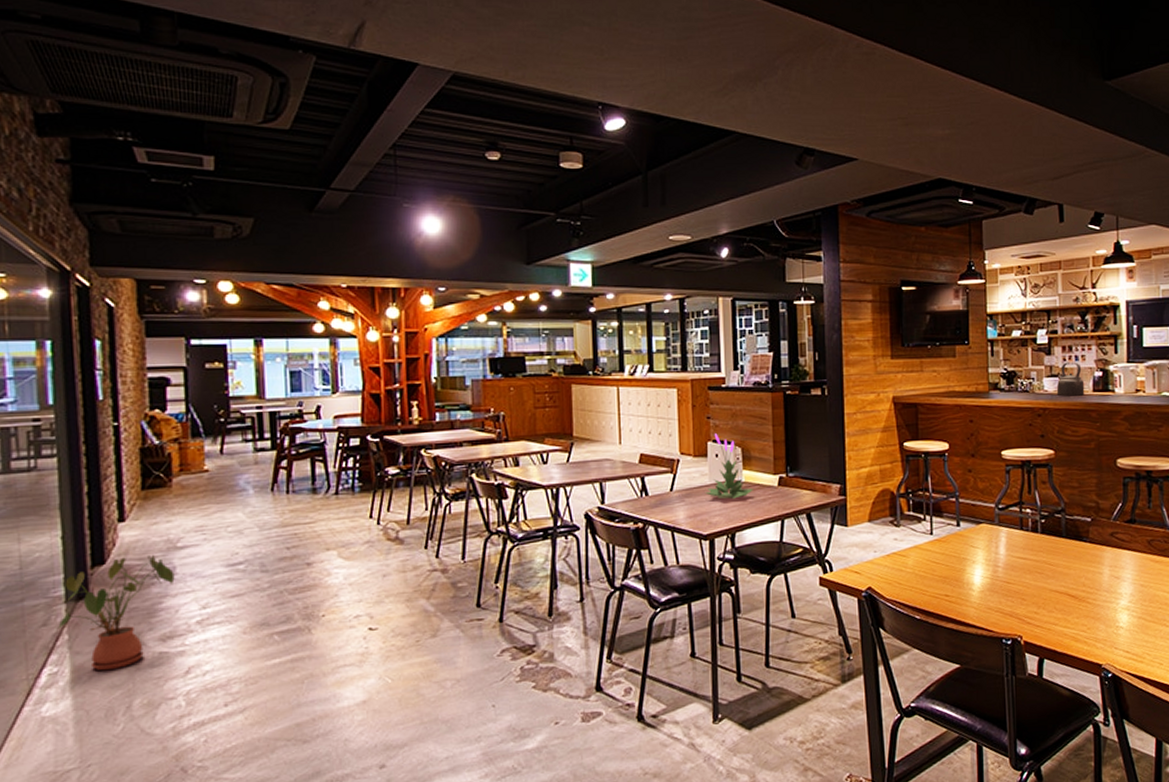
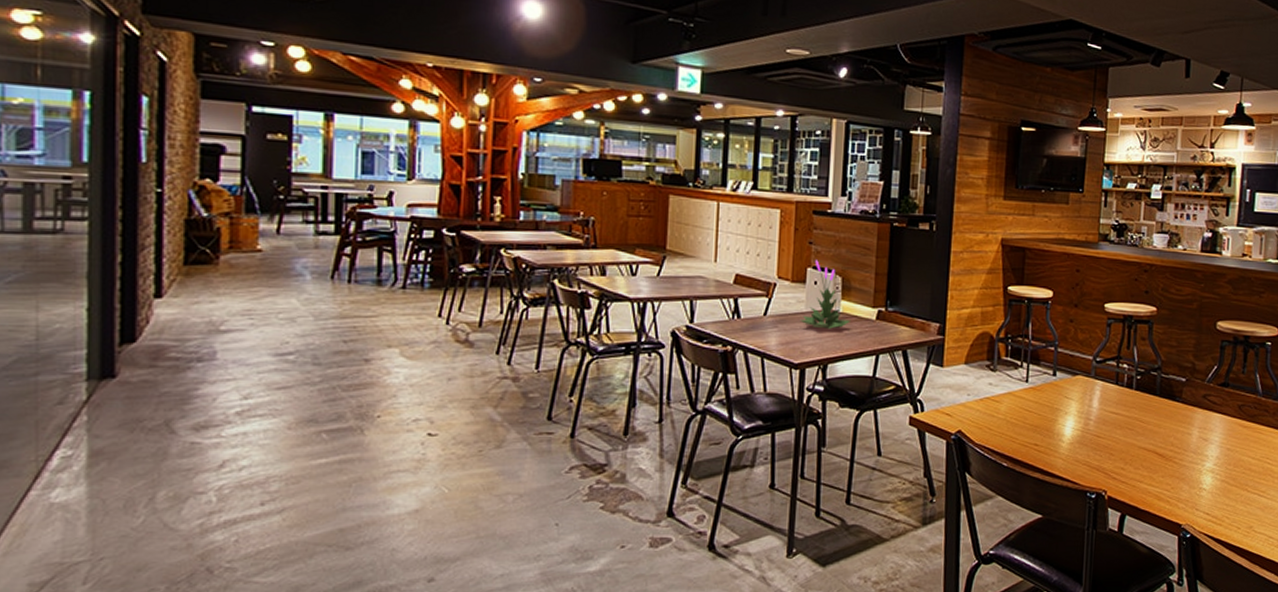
house plant: present [58,554,175,671] -> none [76,336,215,458]
kettle: present [1056,362,1085,398] -> none [1165,220,1194,256]

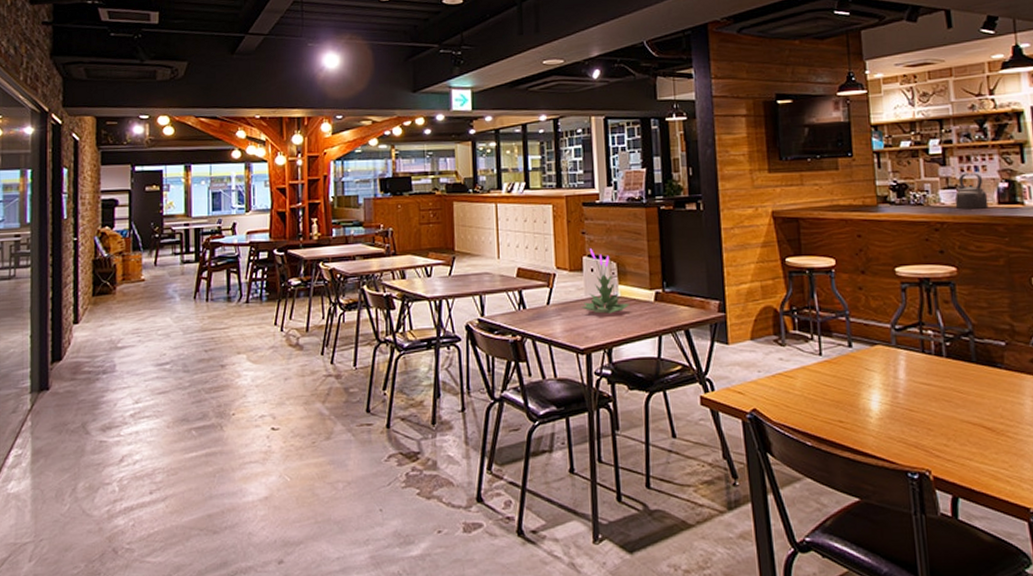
kettle: none [1165,220,1194,256] -> present [955,173,989,211]

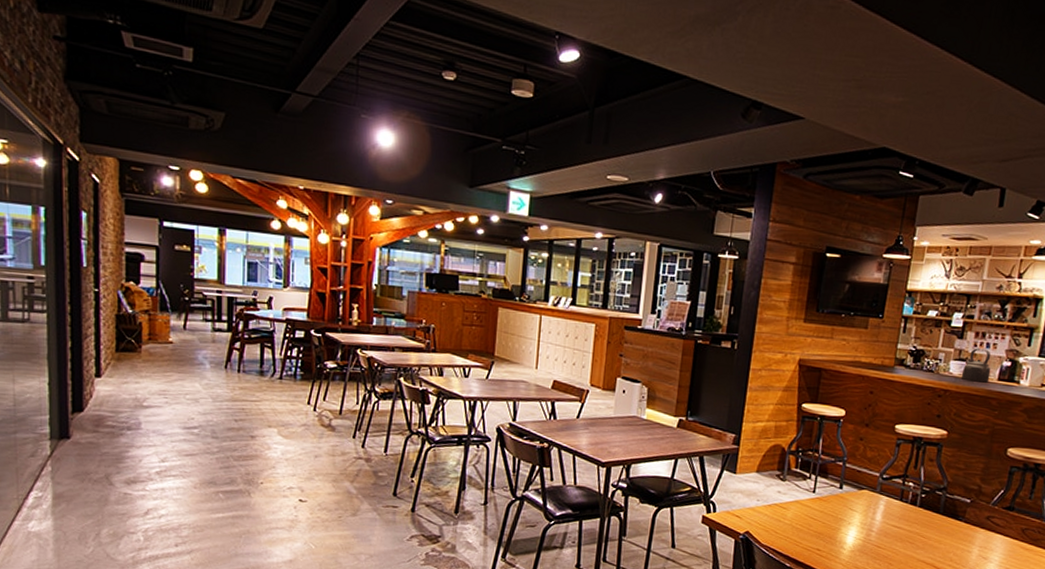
plant: present [581,248,630,314] -> none [608,371,654,434]

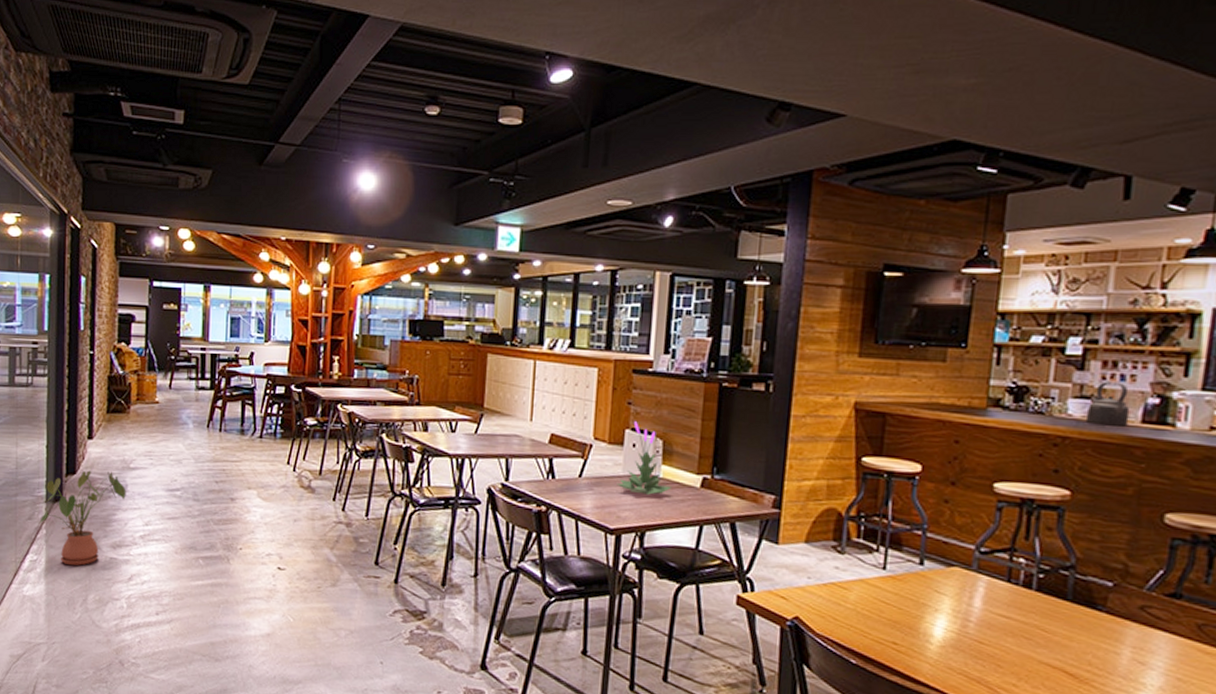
house plant: none [43,408,140,502] -> present [39,470,126,566]
plant: none [608,371,654,434] -> present [616,421,673,495]

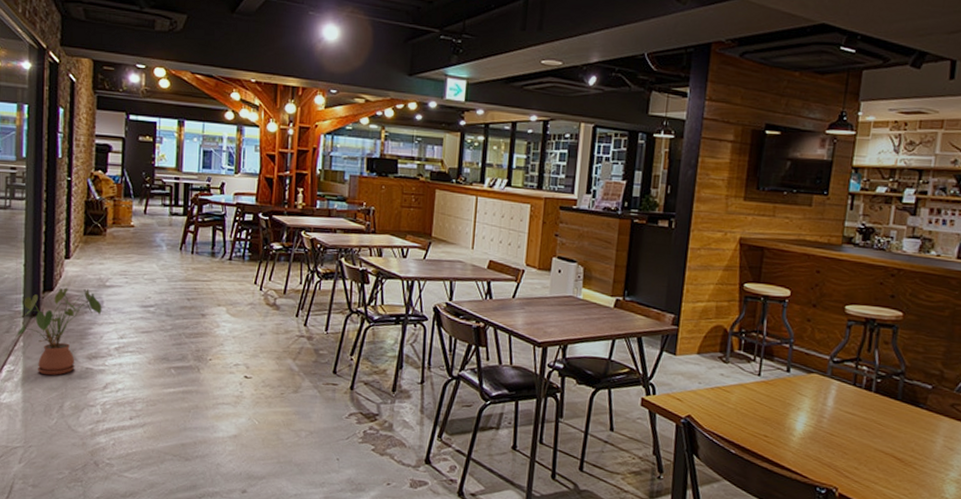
plant: present [616,421,673,495] -> none [544,251,591,314]
kettle: present [1085,381,1130,428] -> none [915,225,949,263]

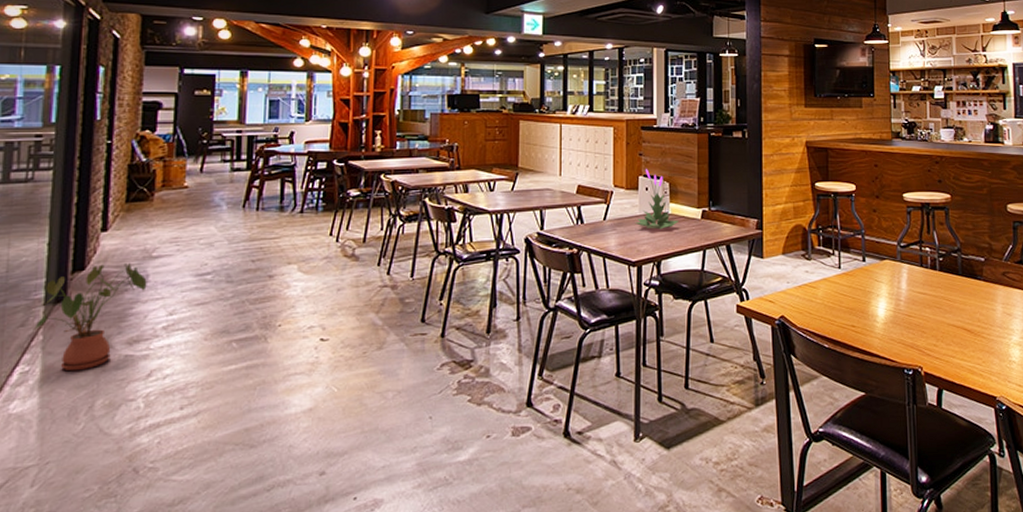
plant: none [544,251,591,314] -> present [635,169,680,229]

